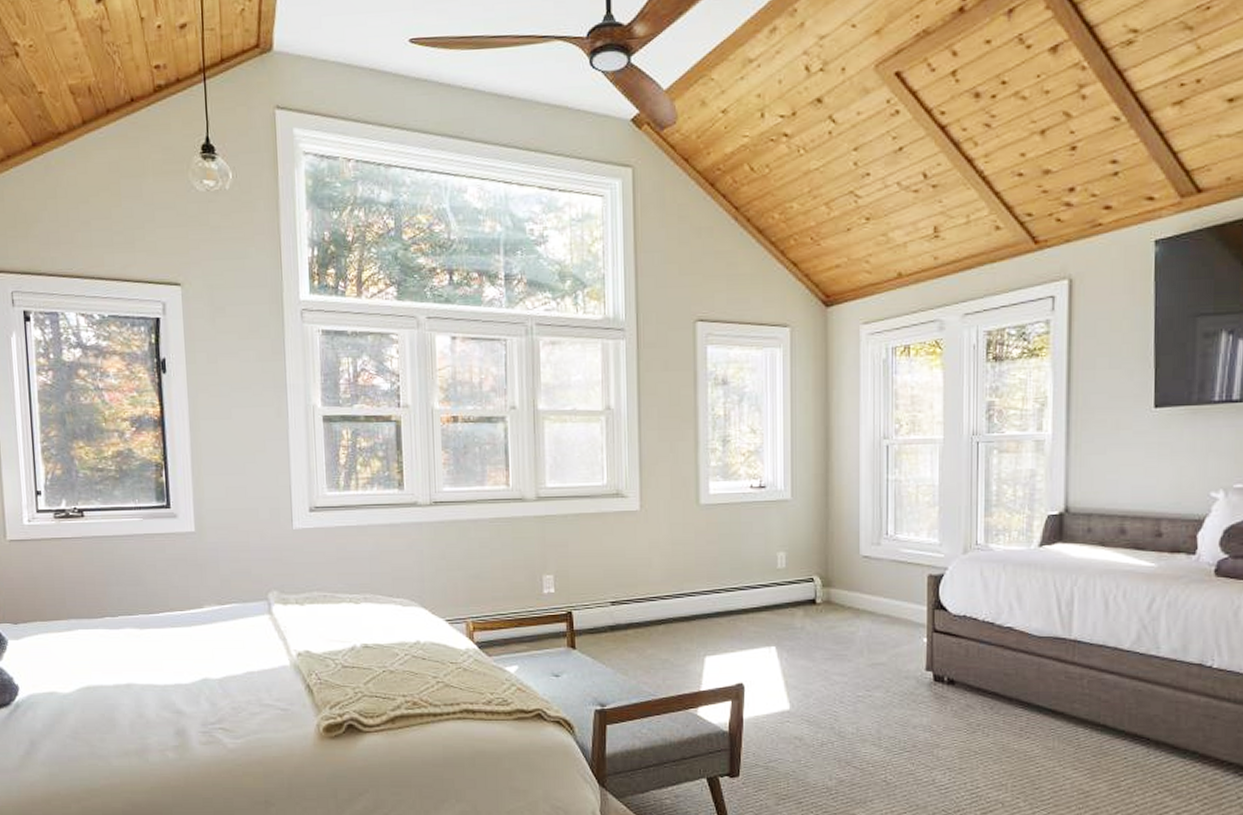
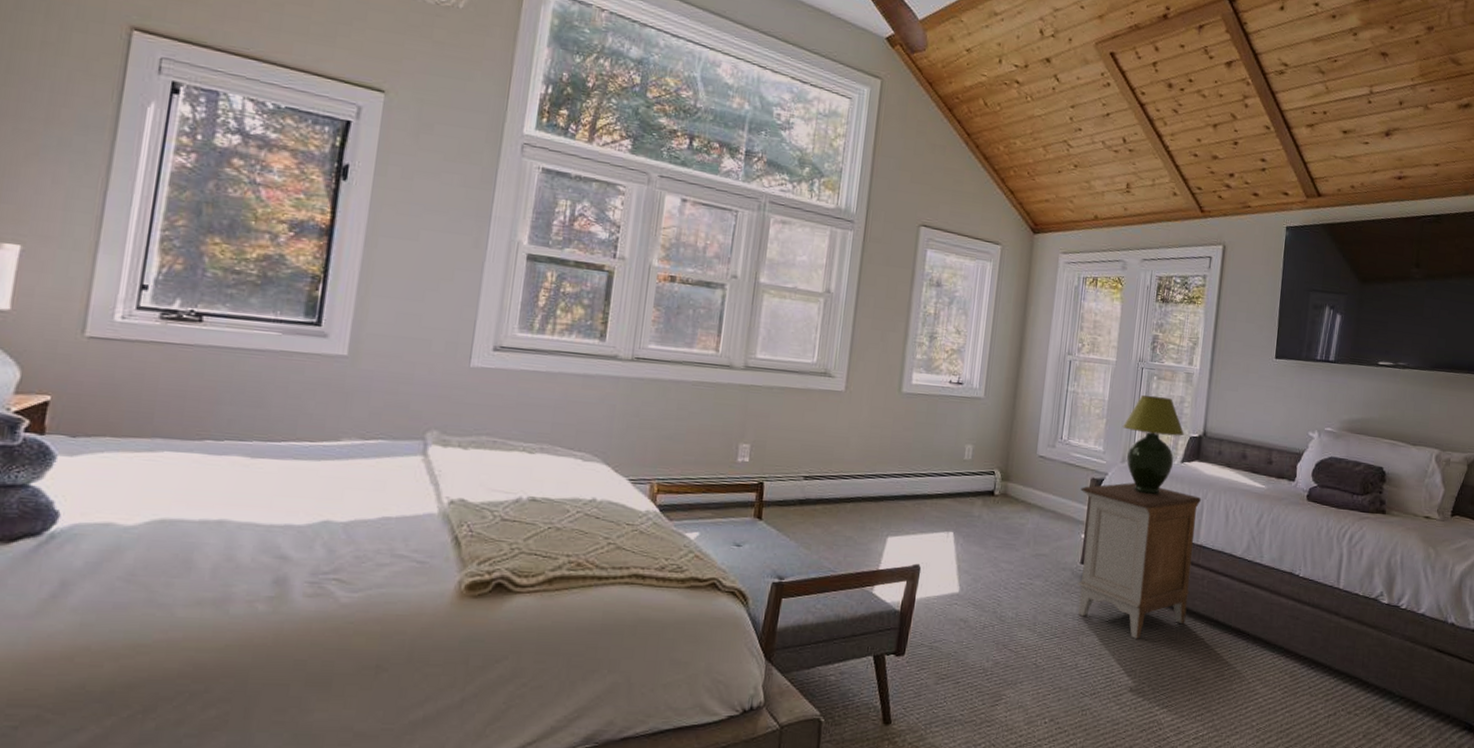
nightstand: none [917,574,1071,750] -> present [1077,482,1202,639]
table lamp: none [960,472,1040,587] -> present [1122,395,1184,495]

